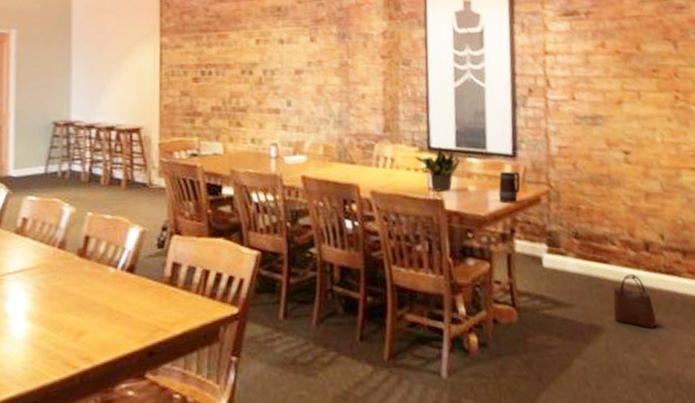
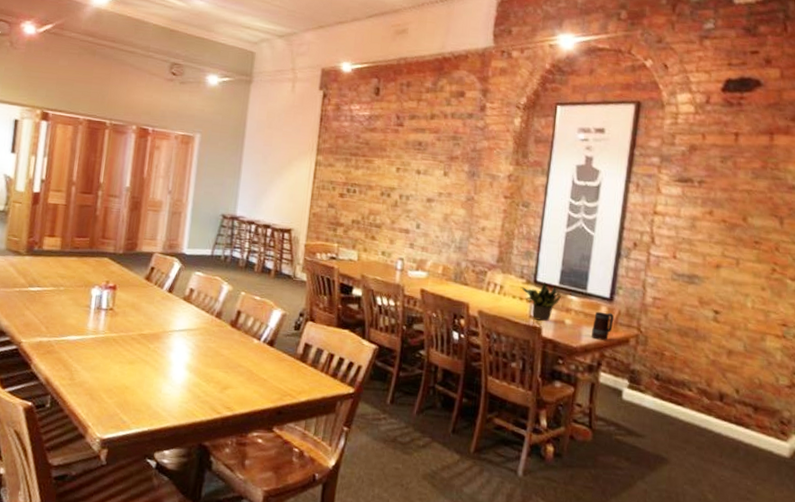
handbag: present [613,273,657,328] -> none [680,418,720,468]

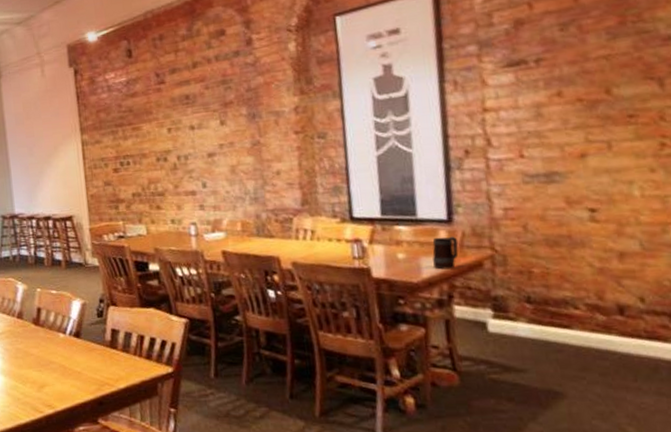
potted plant: present [520,282,561,321] -> none [335,217,387,261]

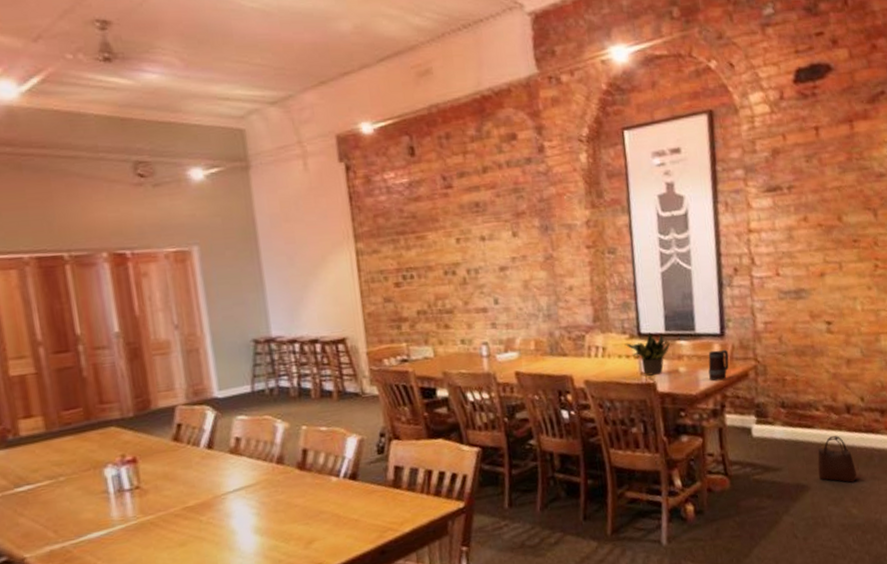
potted plant: none [335,217,387,261] -> present [624,332,670,376]
handbag: none [577,339,635,396] -> present [817,435,857,483]

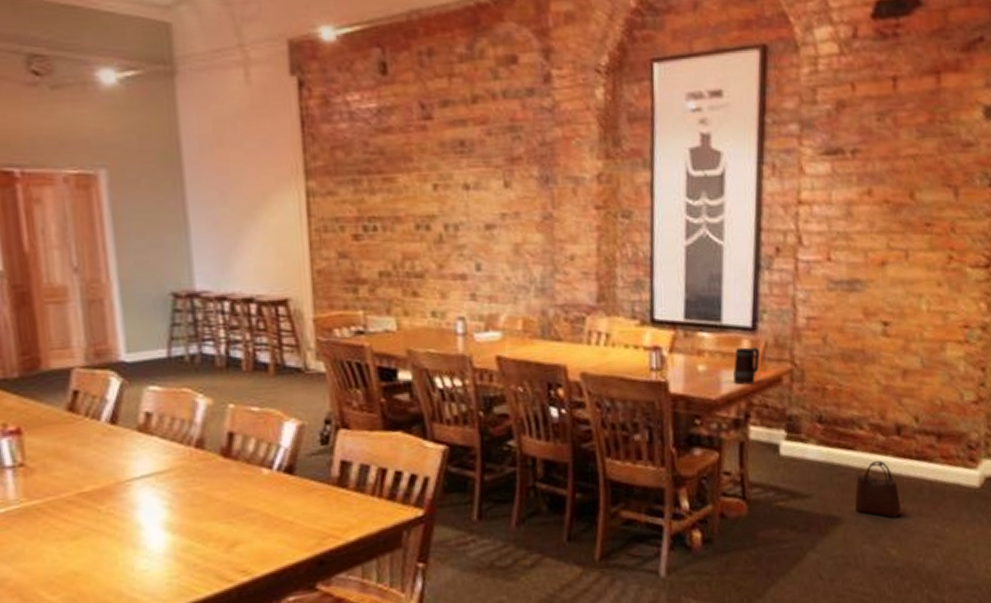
potted plant: present [624,332,670,376] -> none [633,319,689,373]

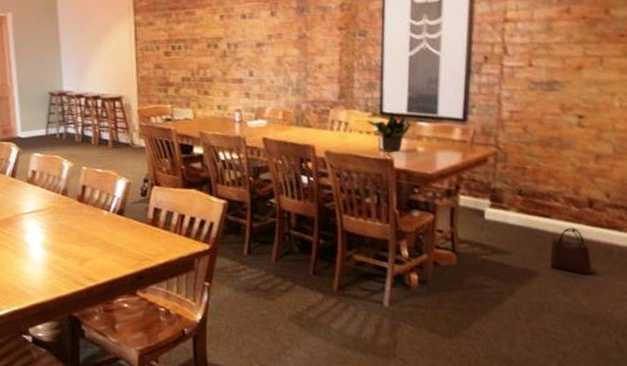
potted plant: none [633,319,689,373] -> present [366,112,411,152]
beer mug: present [734,346,760,385] -> none [447,134,470,163]

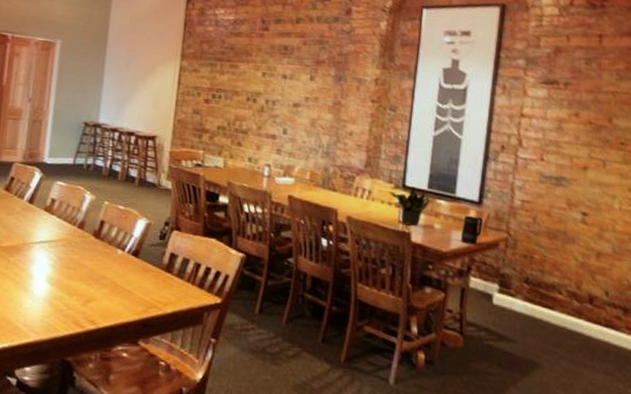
beer mug: none [447,134,470,163] -> present [461,215,484,245]
handbag: present [550,227,592,275] -> none [552,321,591,372]

